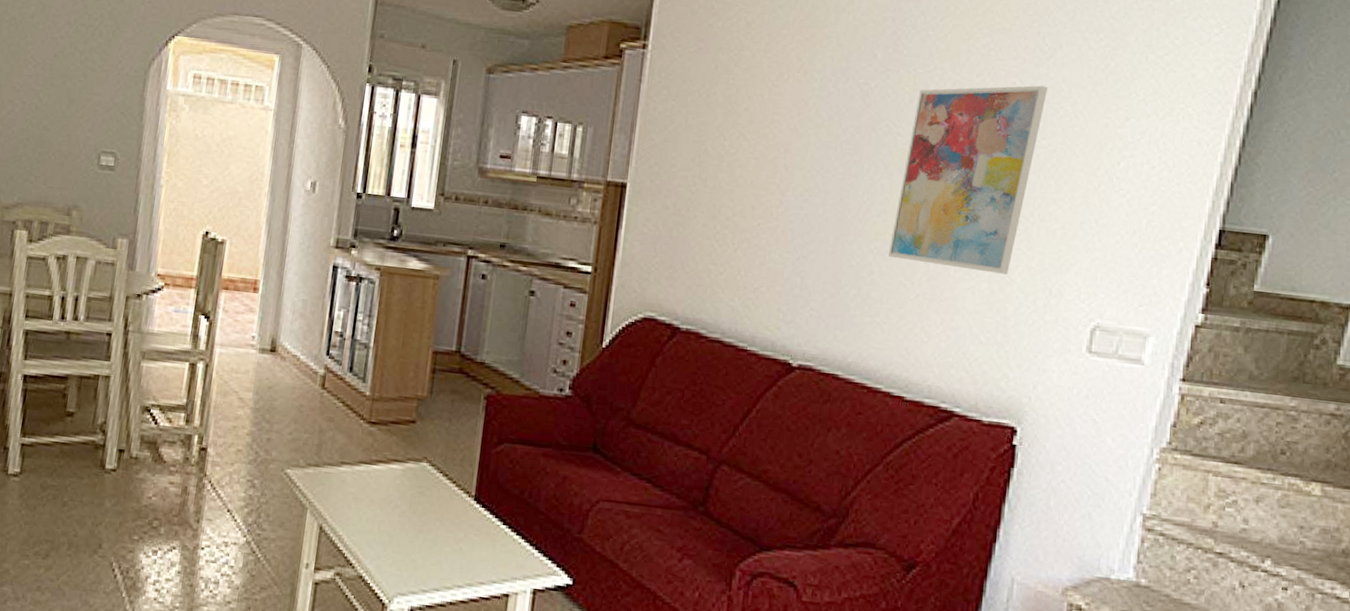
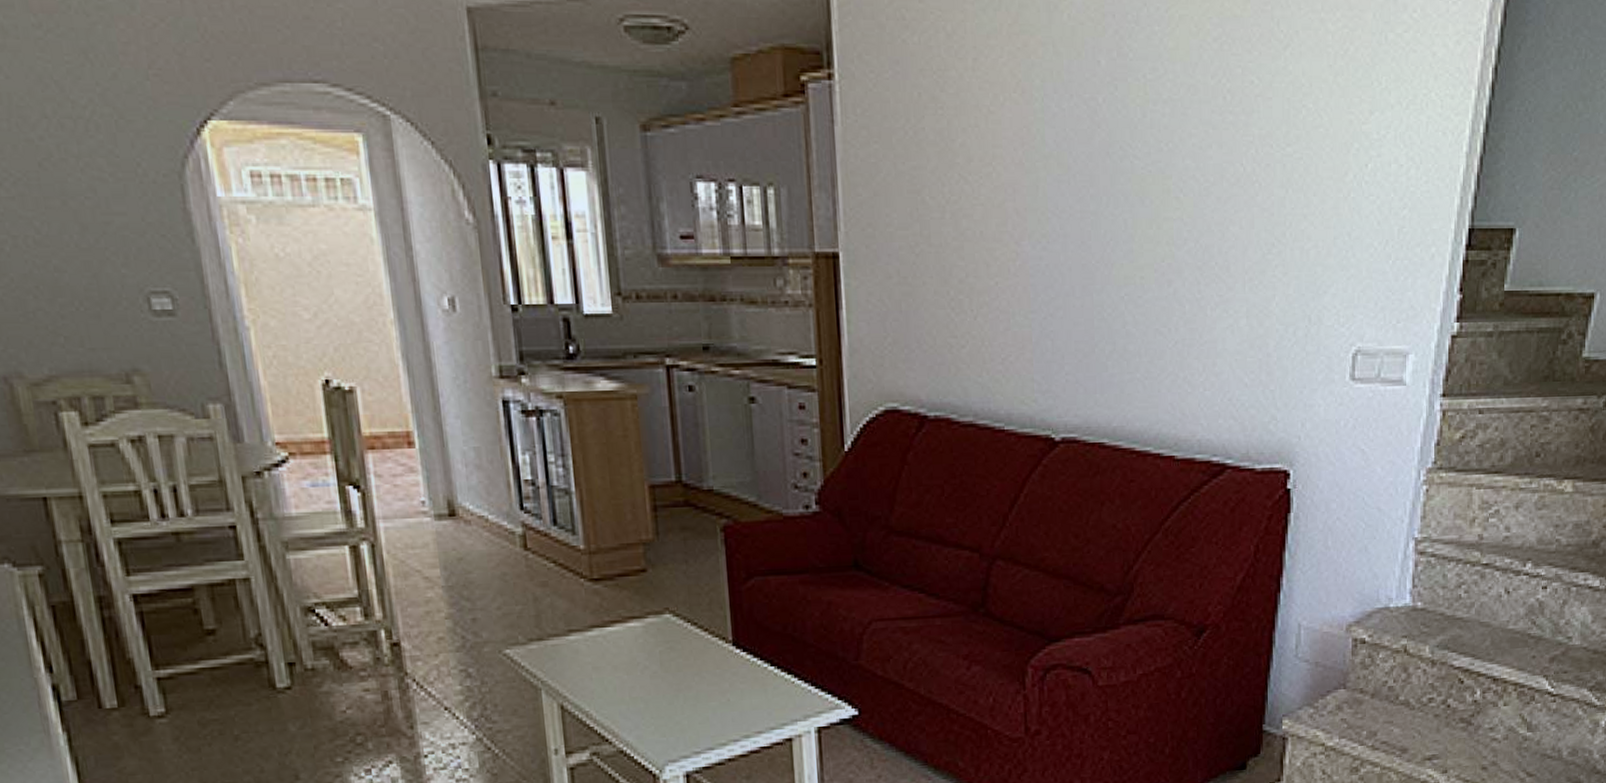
wall art: present [888,85,1047,275] -> none [1140,82,1287,307]

